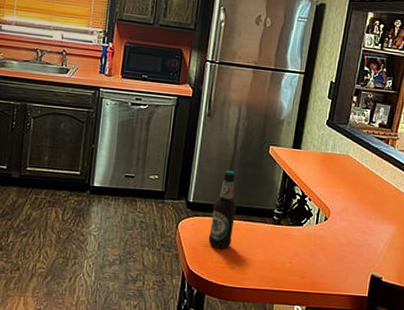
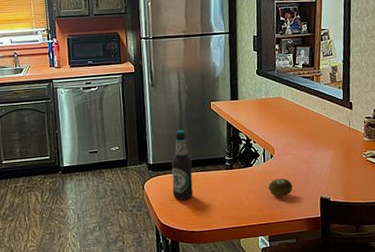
fruit: none [315,245,343,266] -> present [268,178,293,197]

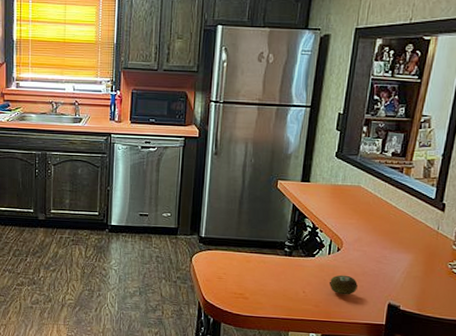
bottle: present [171,129,193,200] -> none [221,205,247,280]

